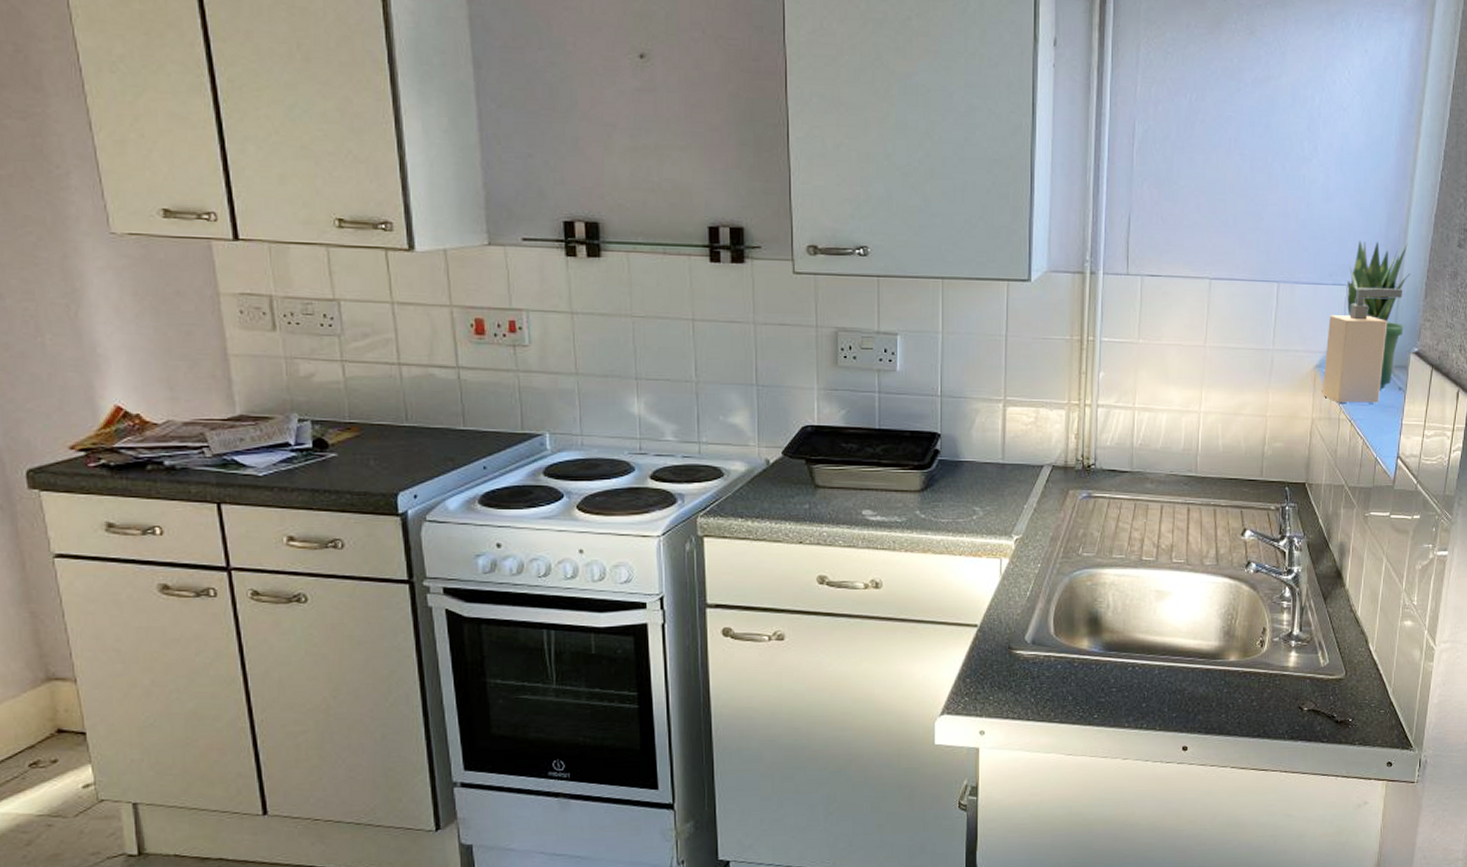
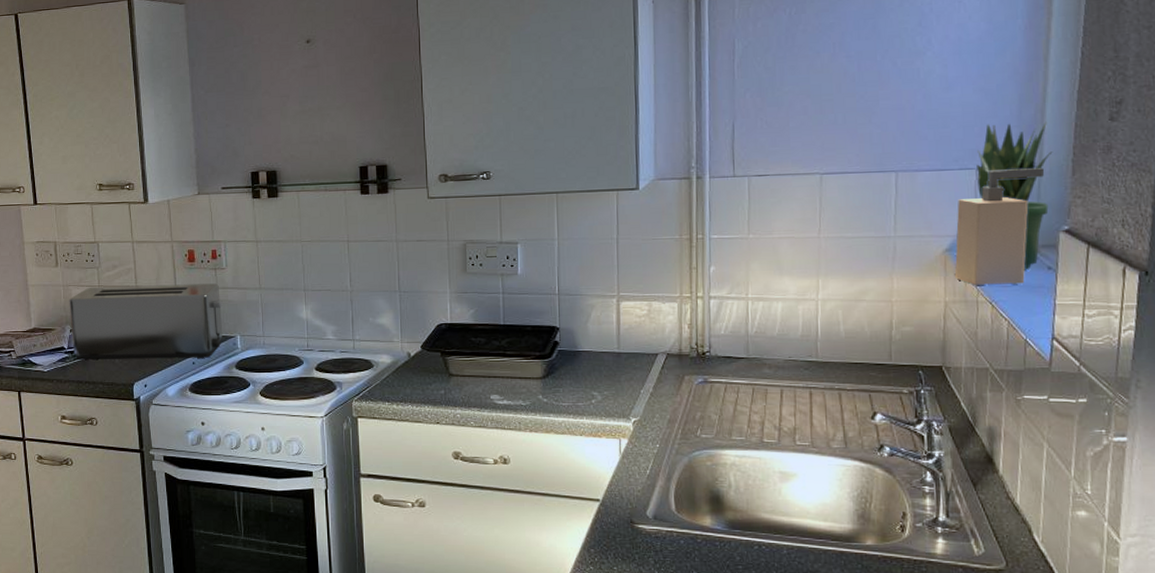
toaster: none [295,362,526,462] -> present [69,283,223,361]

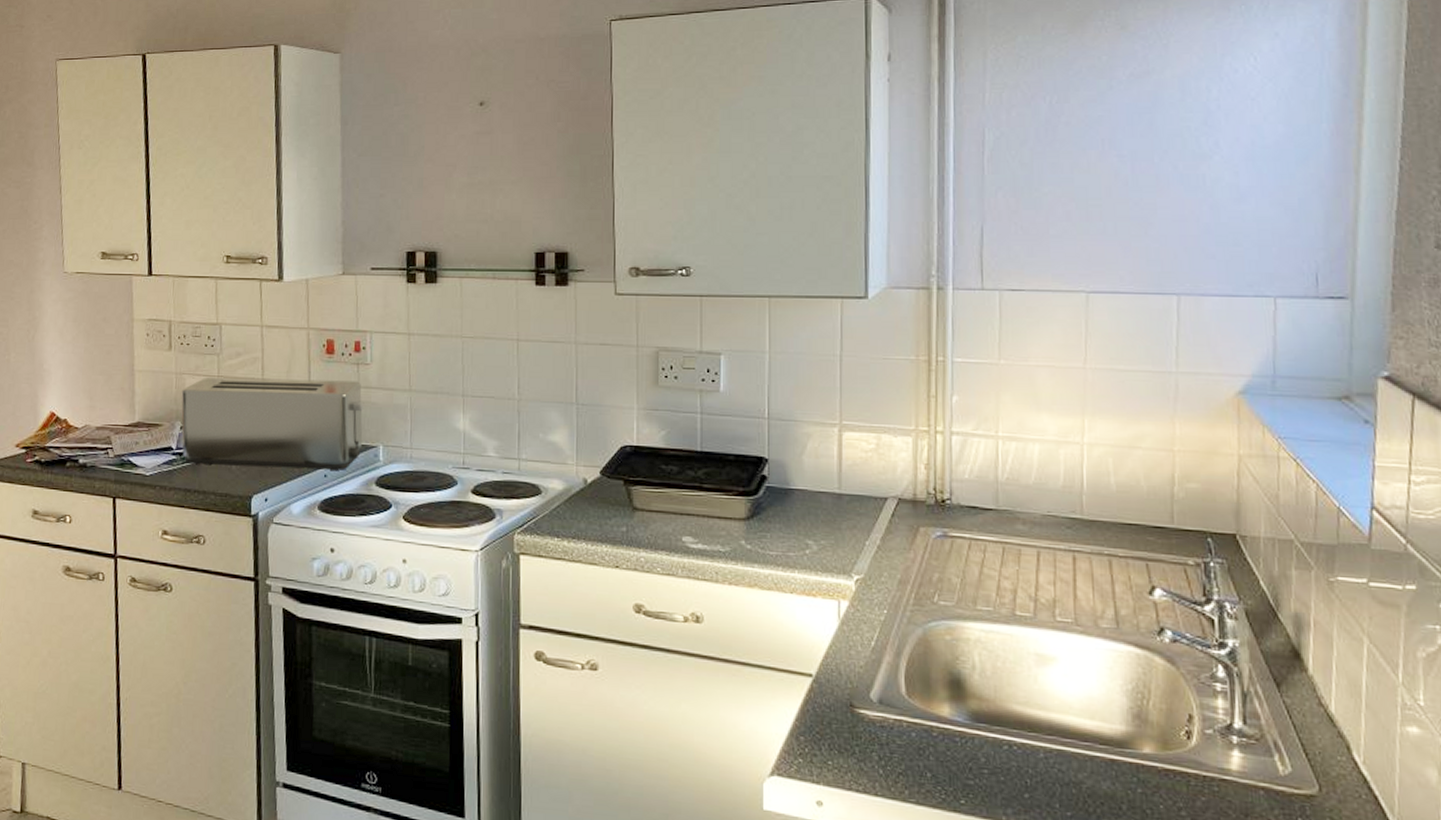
soap dispenser: present [954,168,1045,285] -> none [1250,299,1358,439]
planter: present [977,121,1053,270] -> none [1275,244,1368,423]

